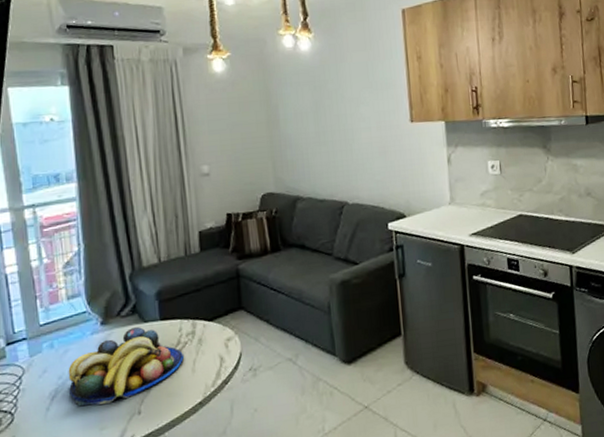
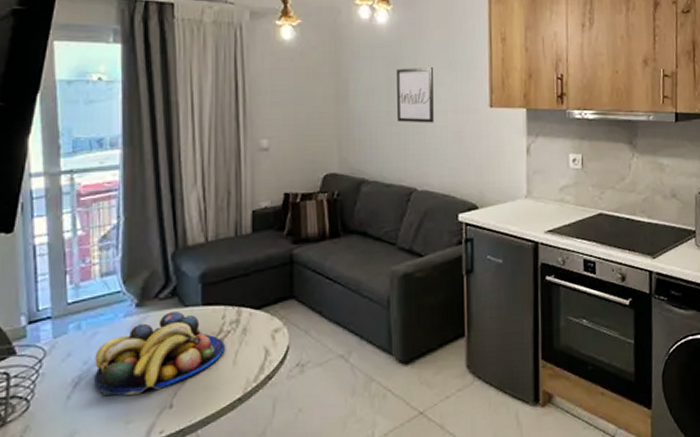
wall art: none [322,89,359,142] -> present [397,67,434,123]

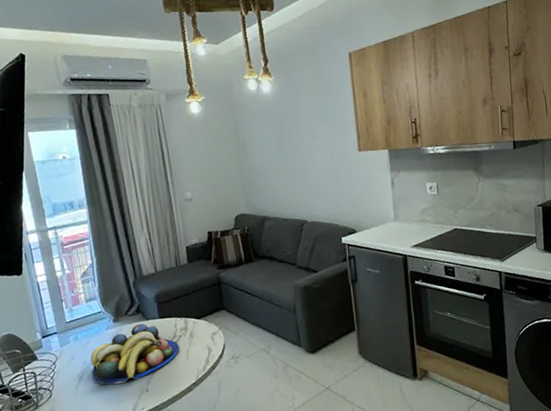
wall art: present [397,67,434,123] -> none [282,124,315,170]

